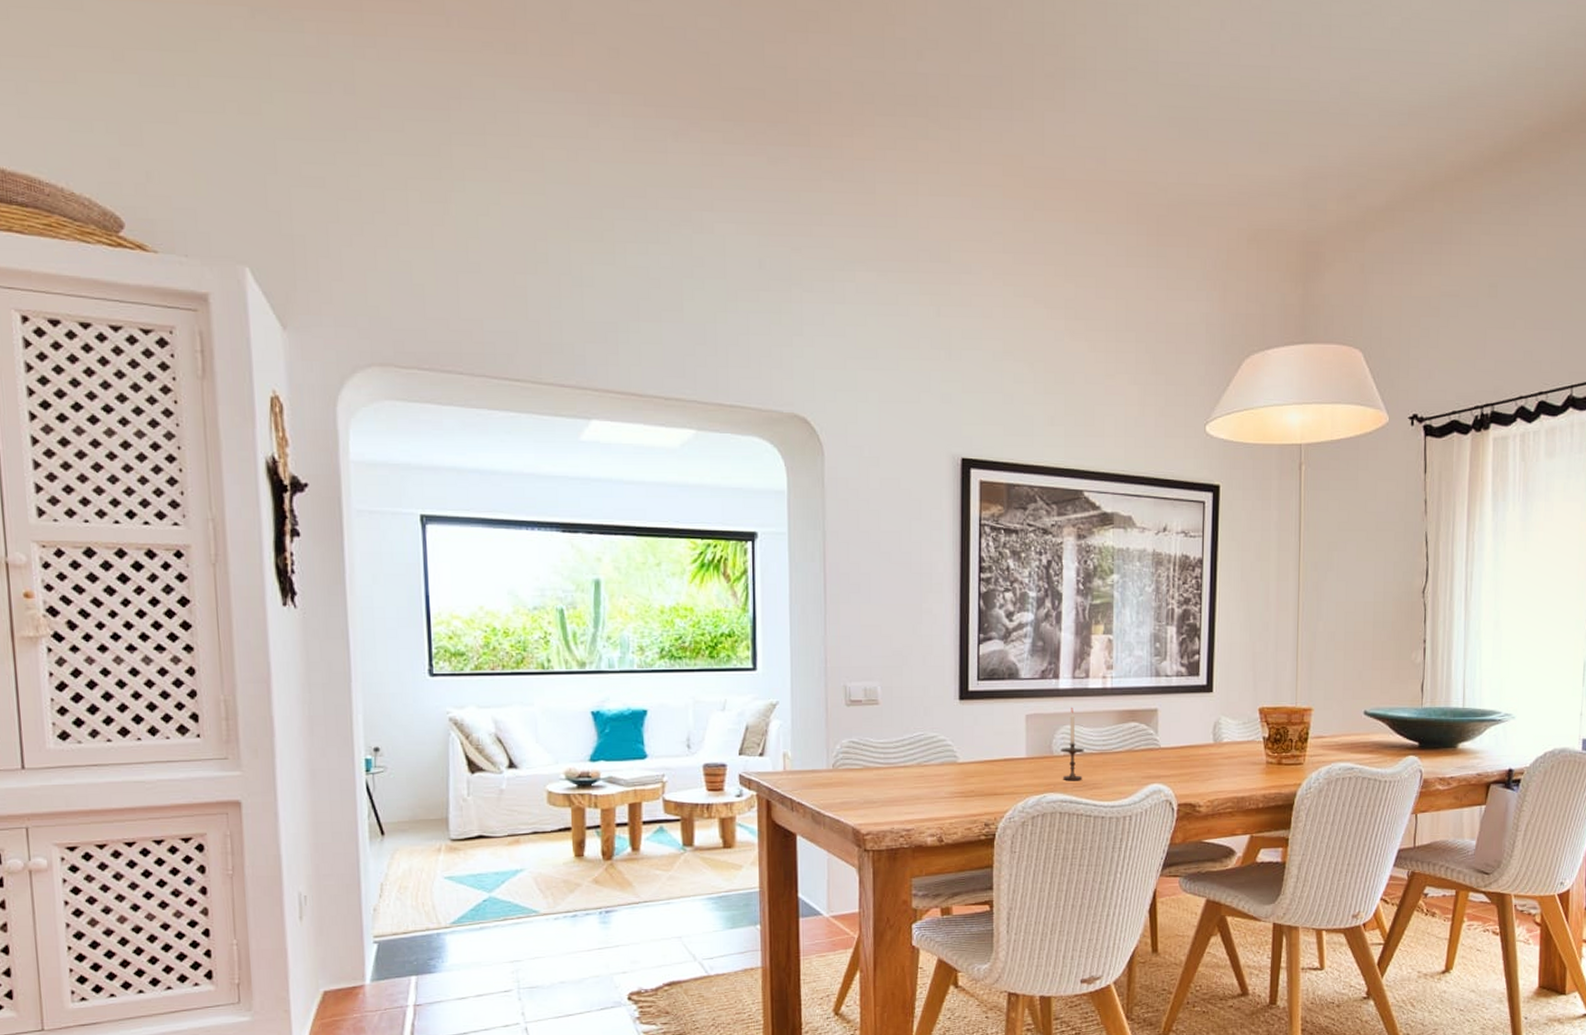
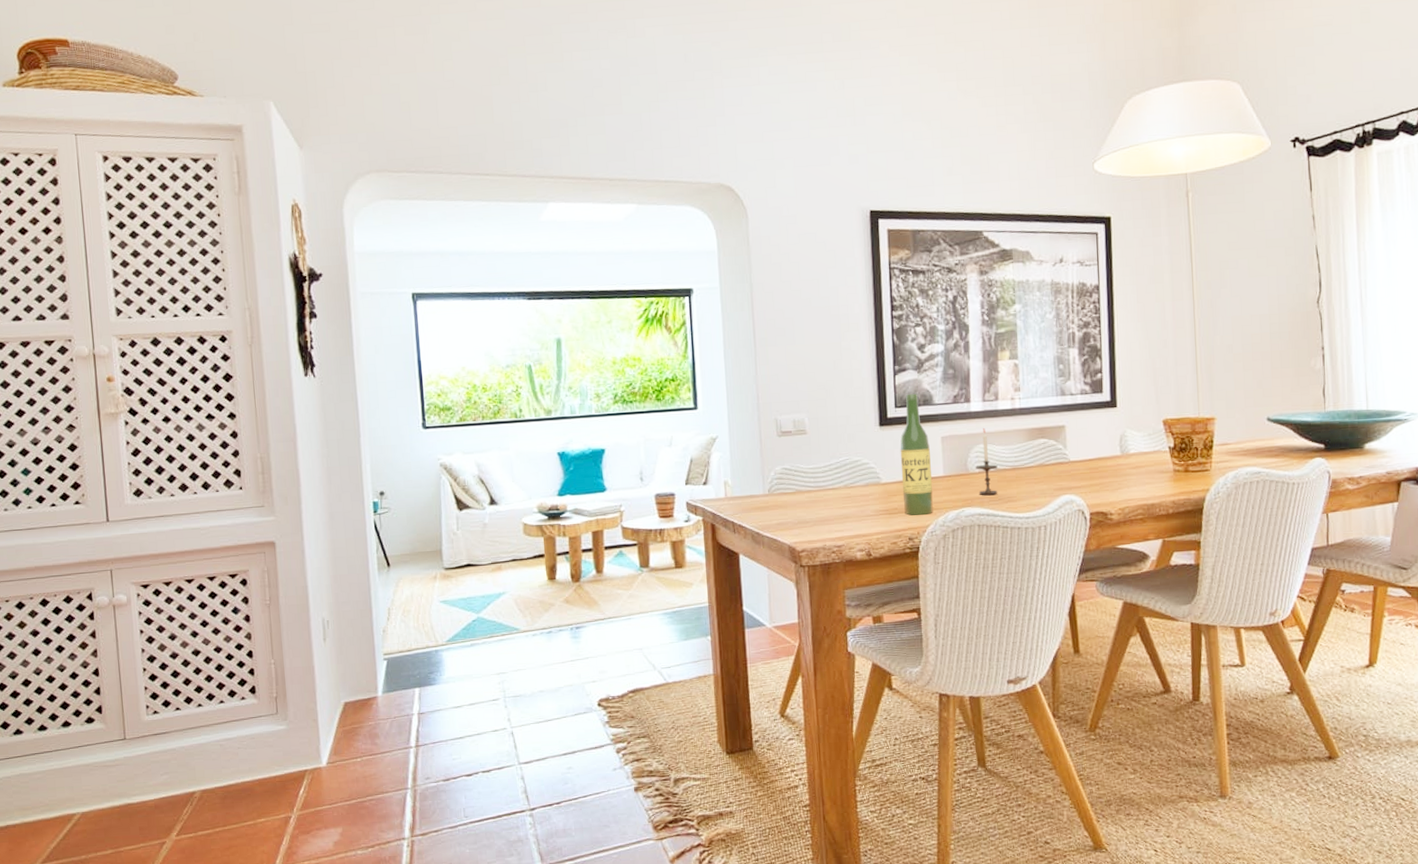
wine bottle: none [980,666,1013,799] -> present [900,393,933,516]

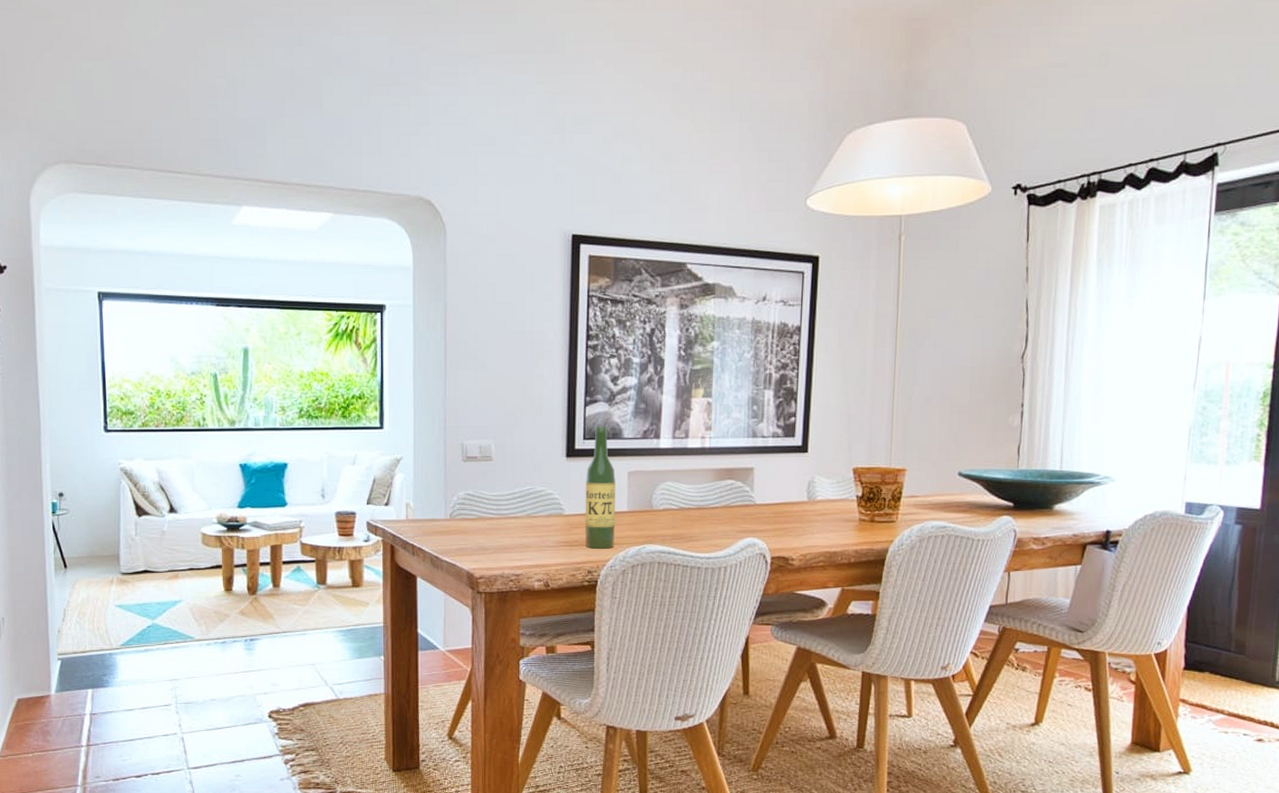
candlestick: present [976,428,998,495] -> none [660,466,683,533]

